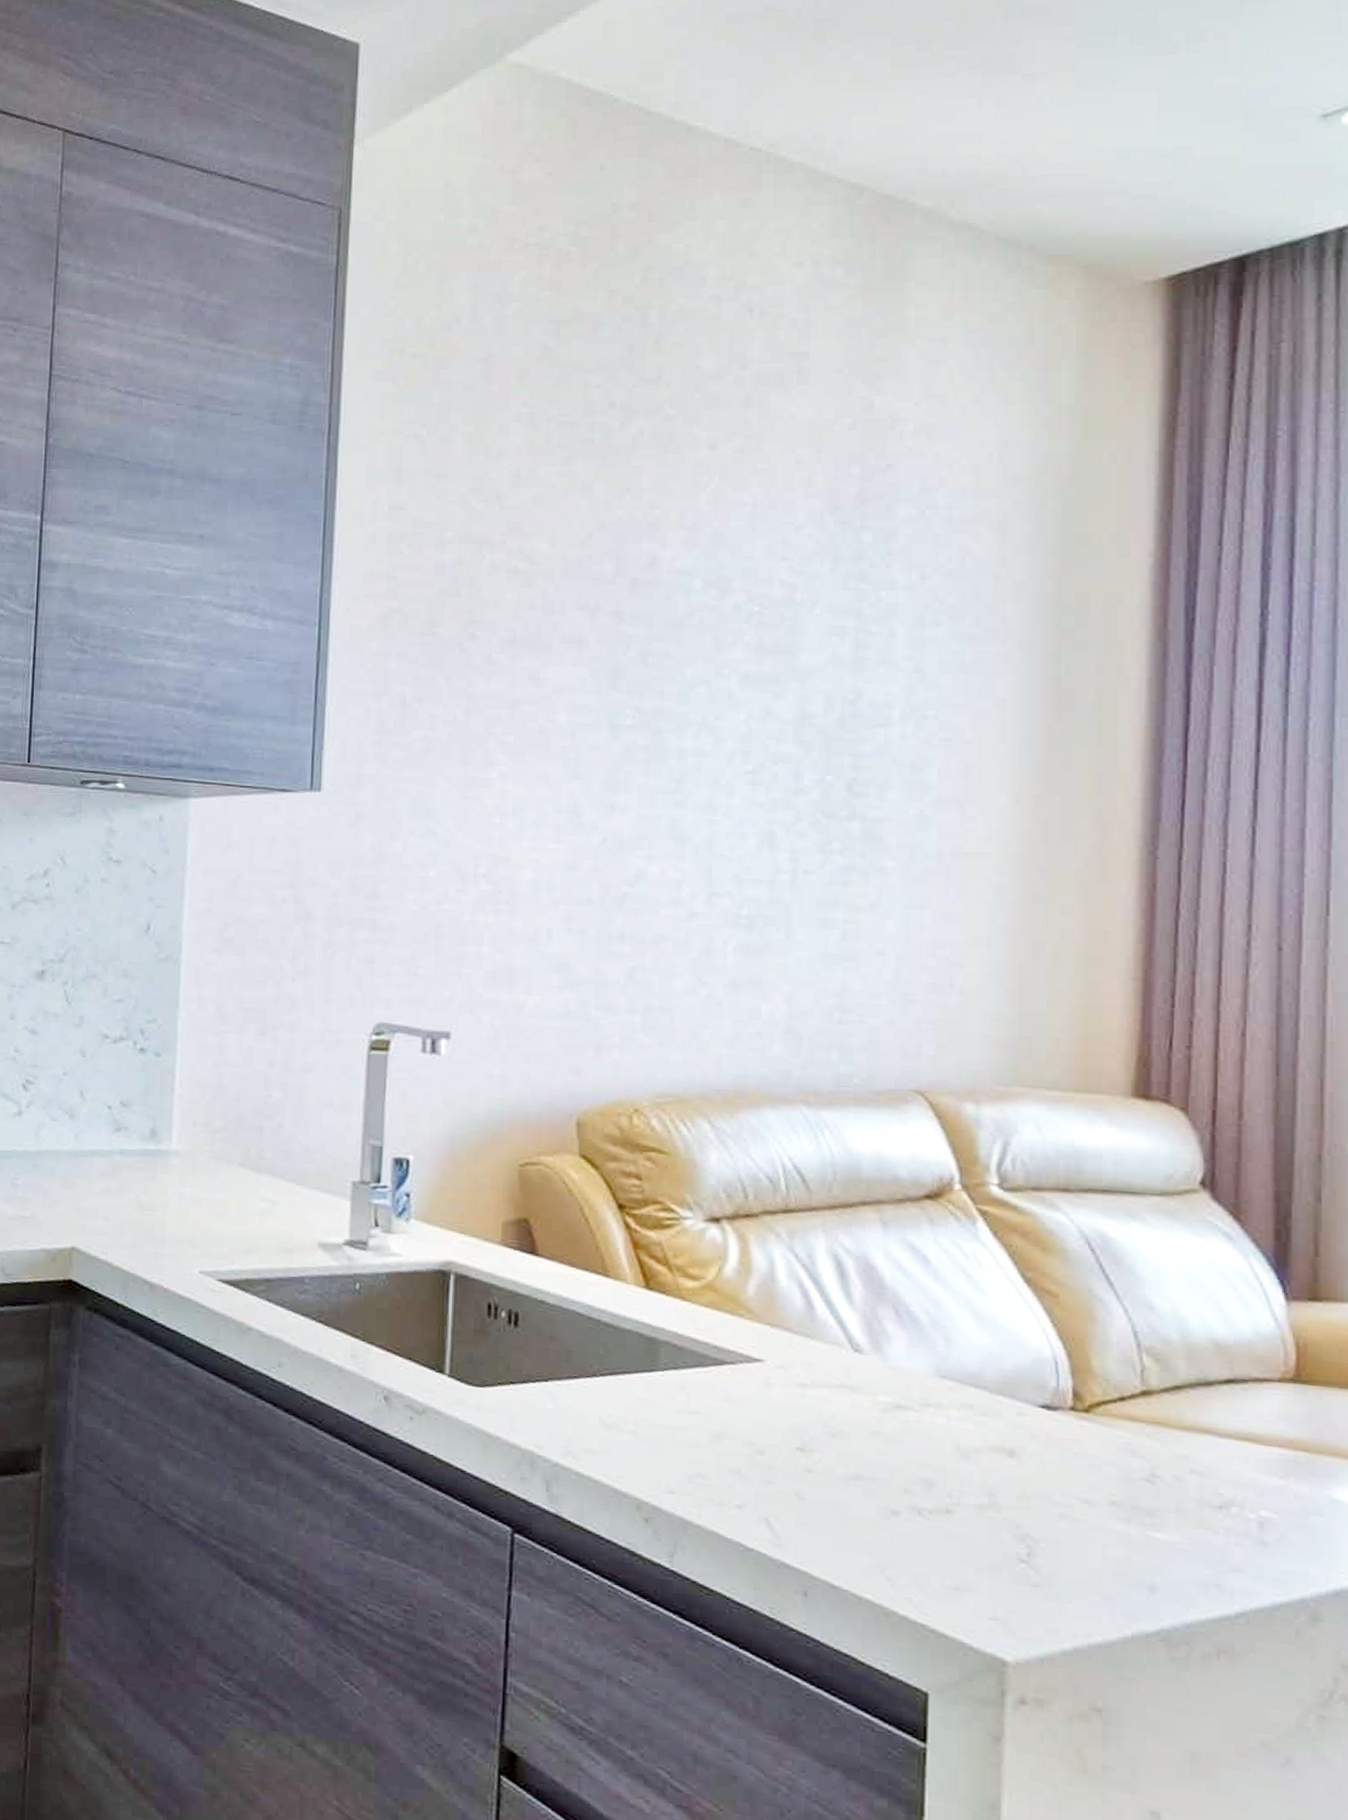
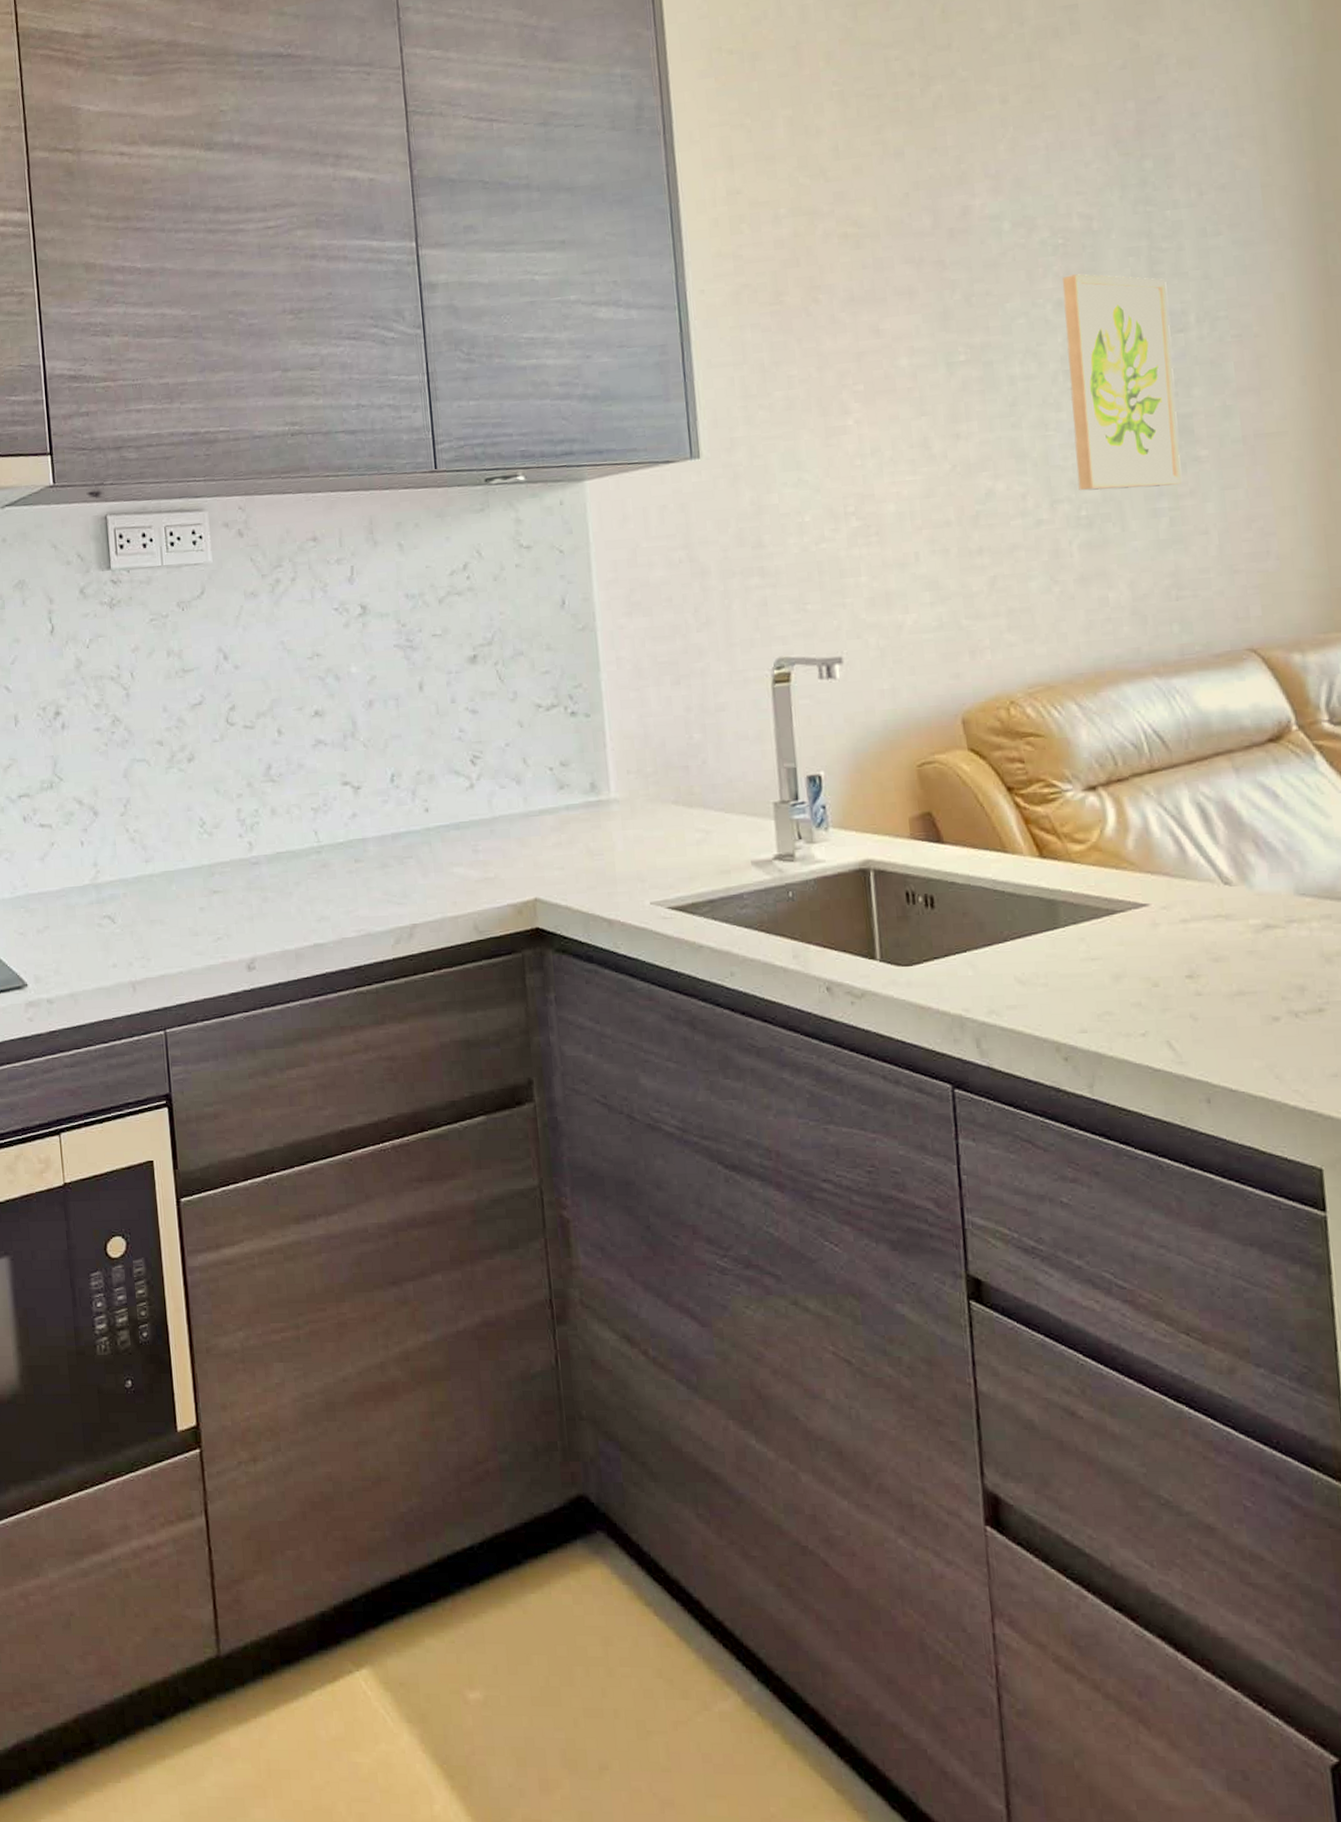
wall art: none [742,647,871,895] -> present [1062,274,1182,491]

